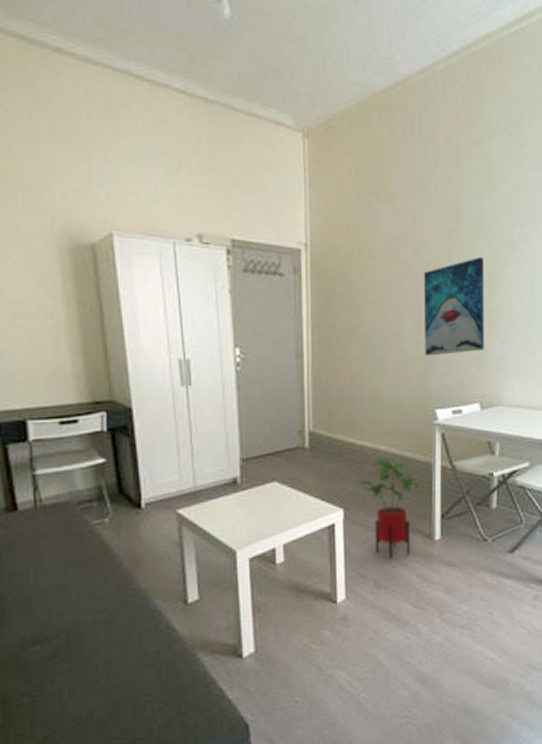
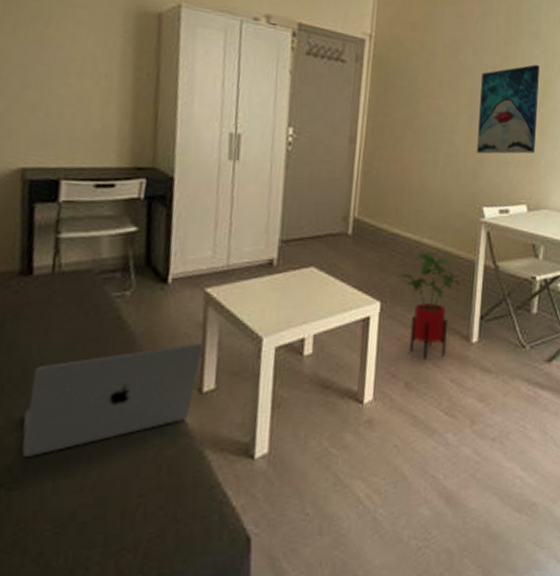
laptop: none [32,560,183,669] -> present [22,343,204,457]

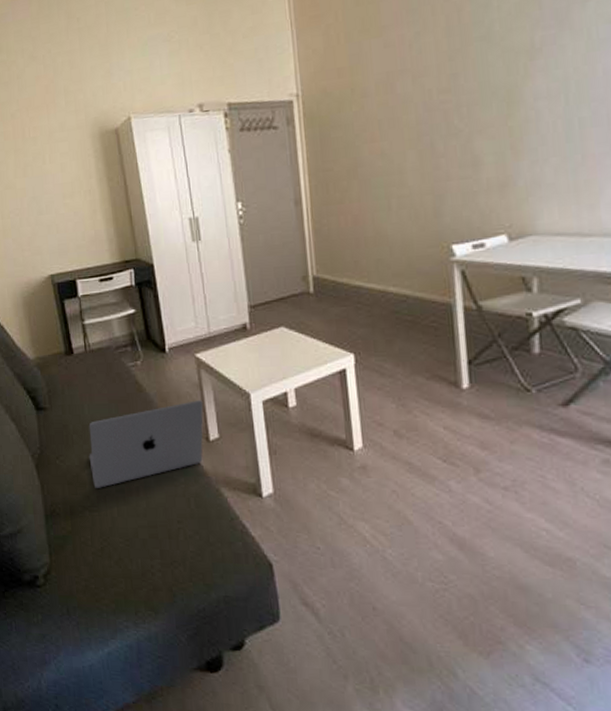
house plant: present [397,251,466,360] -> none [367,300,446,408]
wall art: present [477,64,540,154] -> none [426,71,508,189]

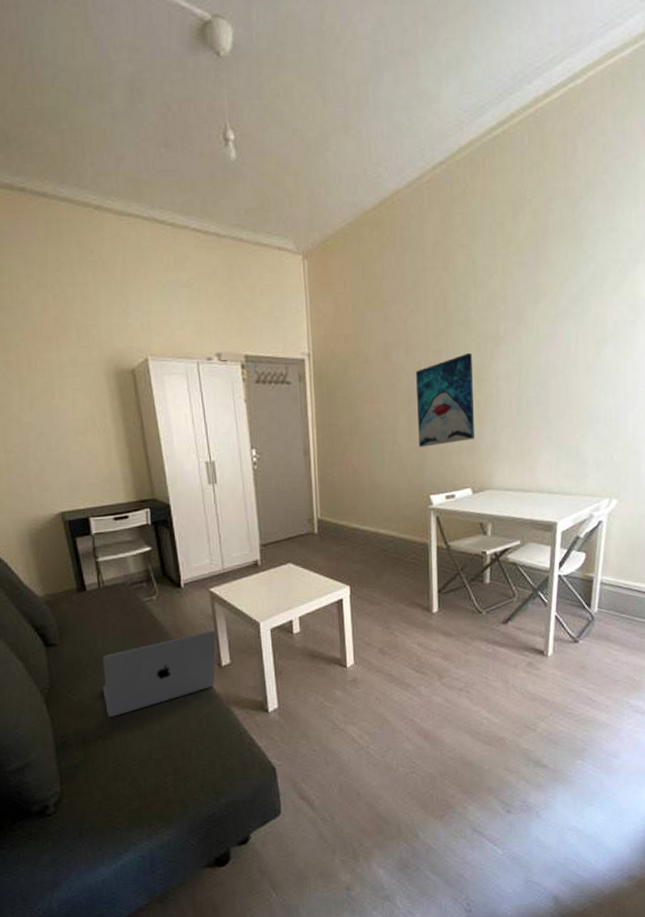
wall art: none [426,71,508,189] -> present [416,352,474,447]

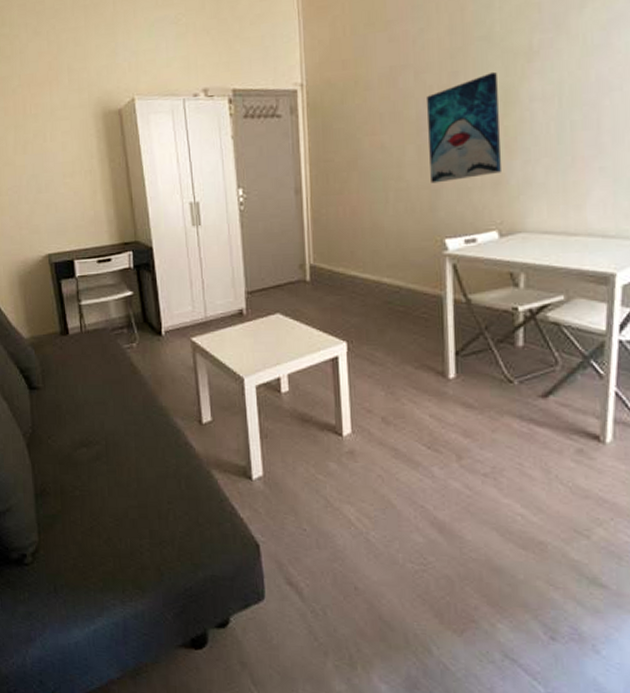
laptop: present [102,630,217,717] -> none [81,383,198,468]

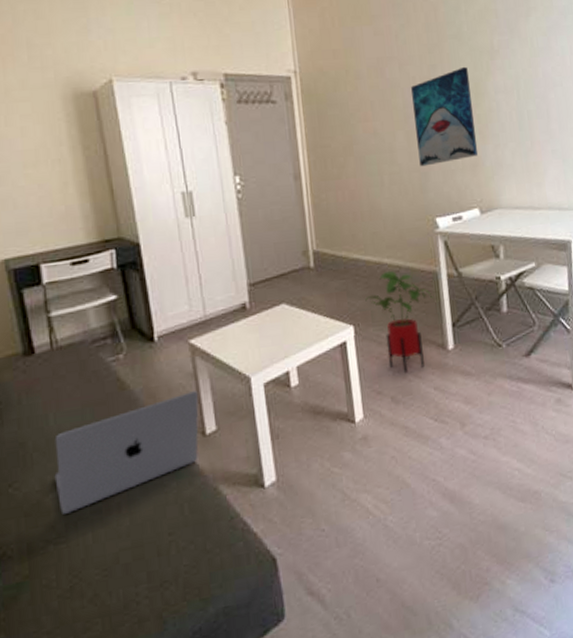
laptop: none [81,383,198,468] -> present [54,391,199,514]
house plant: none [361,290,436,396] -> present [365,270,433,374]

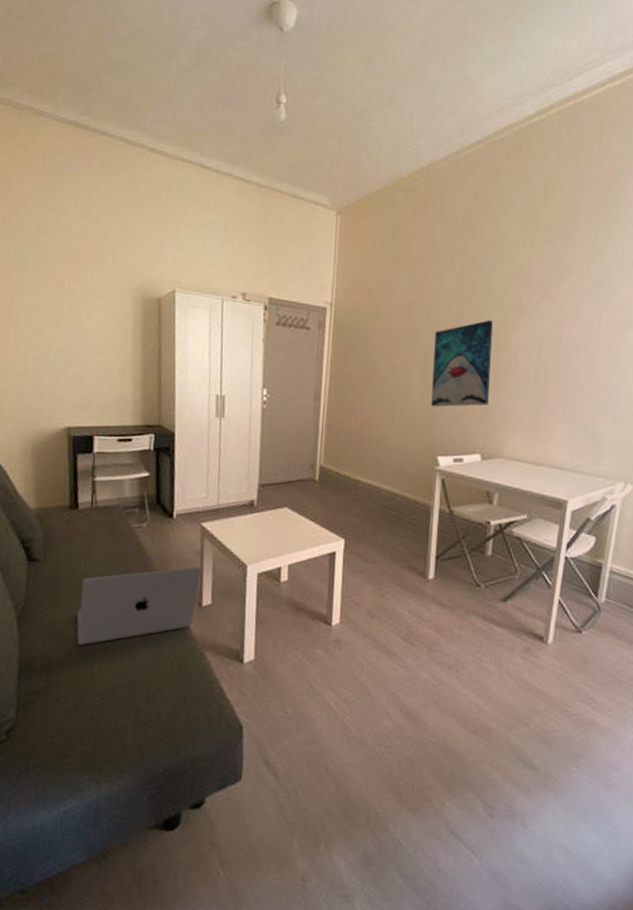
house plant: present [365,270,433,374] -> none [359,496,422,592]

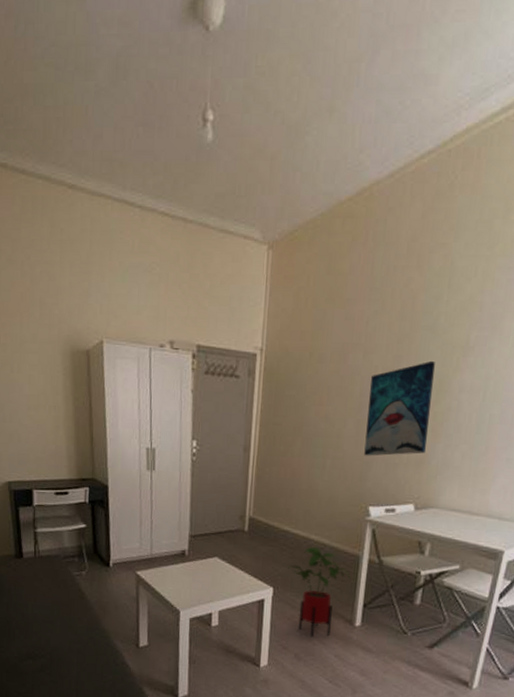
laptop: present [76,567,202,645] -> none [28,611,138,678]
house plant: none [359,496,422,592] -> present [288,546,351,638]

